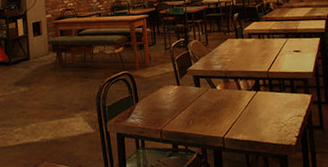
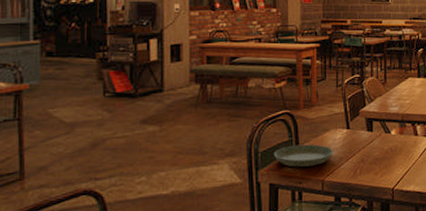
saucer: none [118,99,168,119] -> present [274,144,333,167]

